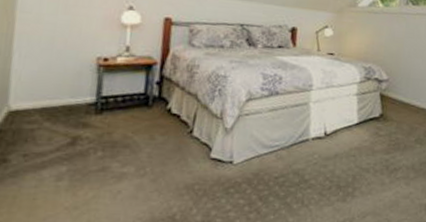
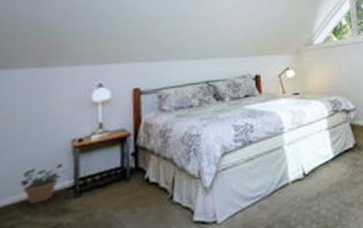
potted plant: none [41,78,90,113] -> present [19,163,68,204]

